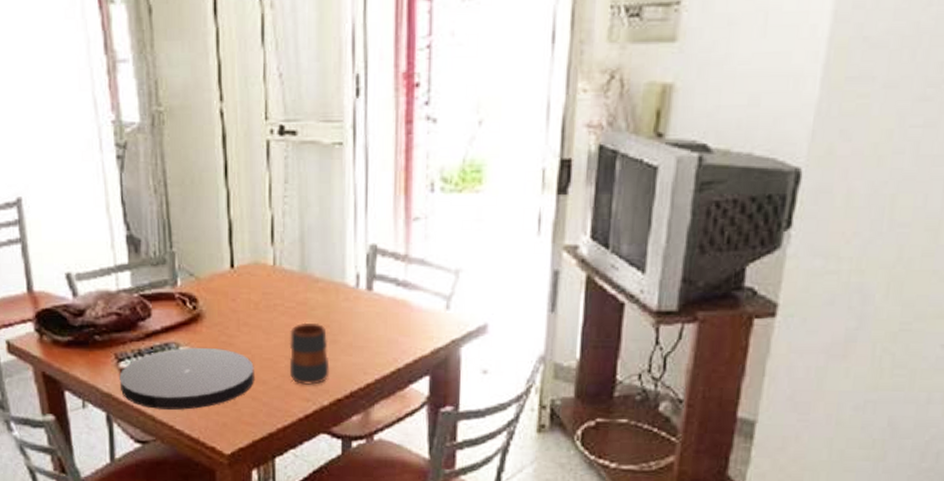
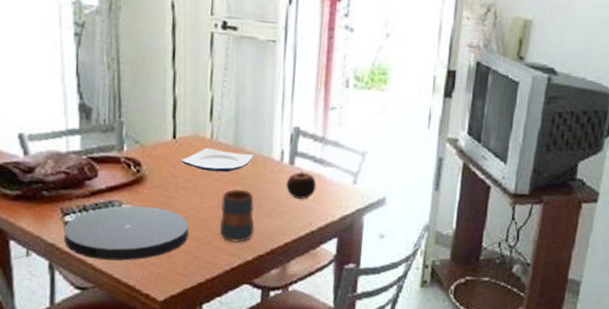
plate: none [241,277,324,304] -> present [181,148,254,172]
apple: none [364,298,401,331] -> present [286,171,317,199]

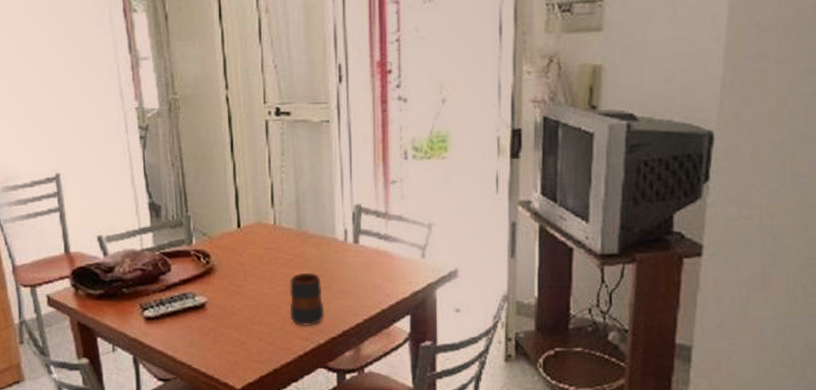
plate: present [64,205,189,261] -> none [144,296,260,351]
plate: present [181,148,254,172] -> none [247,234,318,257]
apple: present [286,171,317,199] -> none [352,249,383,277]

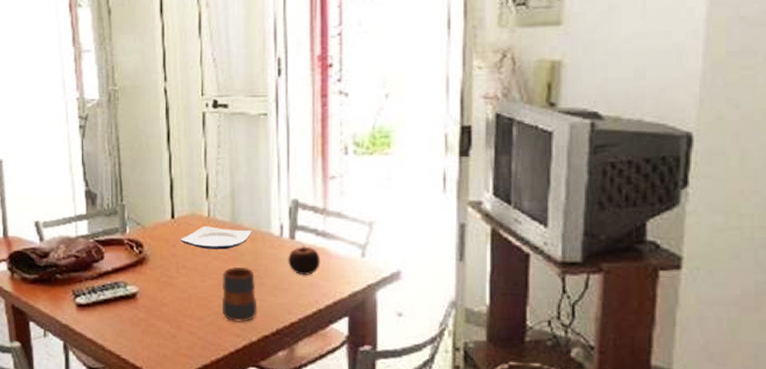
plate: none [247,234,318,257] -> present [180,226,252,250]
apple: none [352,249,383,277] -> present [288,246,321,275]

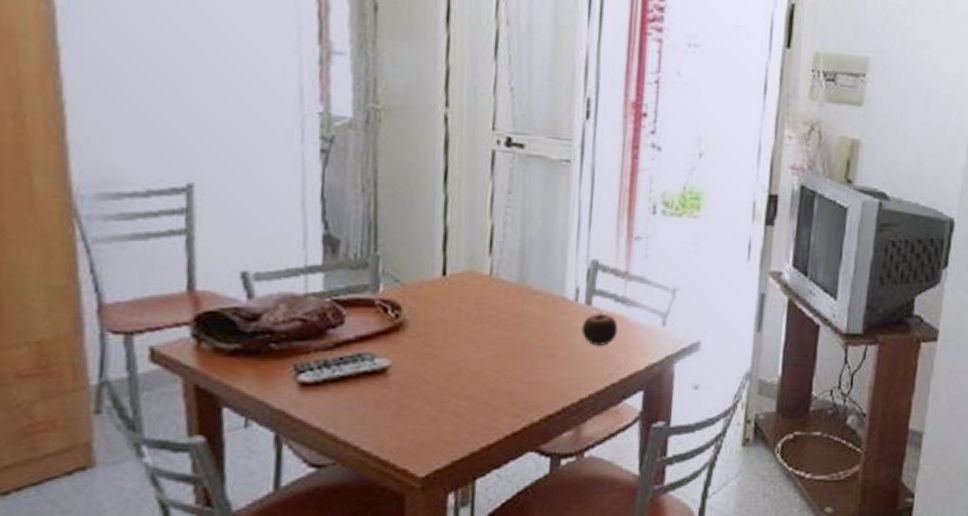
plate: present [180,226,252,250] -> none [452,286,543,316]
mug: present [223,266,257,322] -> none [499,335,543,400]

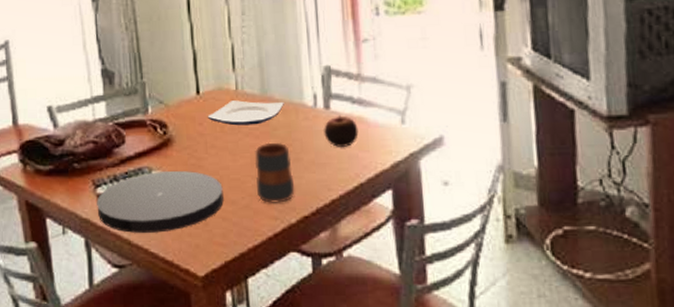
plate: none [296,358,460,428] -> present [96,170,224,233]
plate: none [452,286,543,316] -> present [207,100,284,126]
mug: none [499,335,543,400] -> present [255,142,295,203]

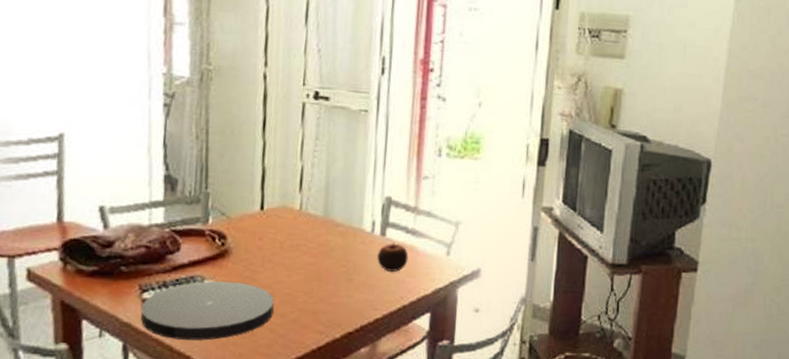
plate: present [207,100,284,126] -> none [268,219,344,245]
mug: present [255,142,295,203] -> none [307,262,344,319]

